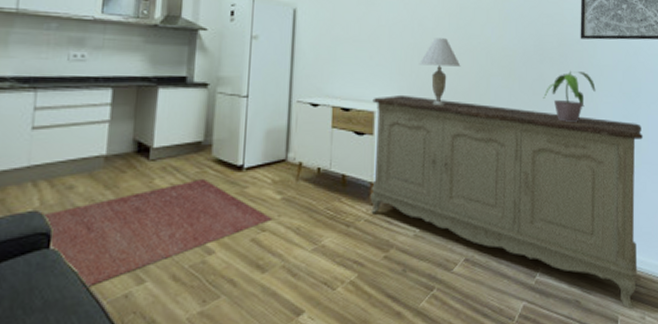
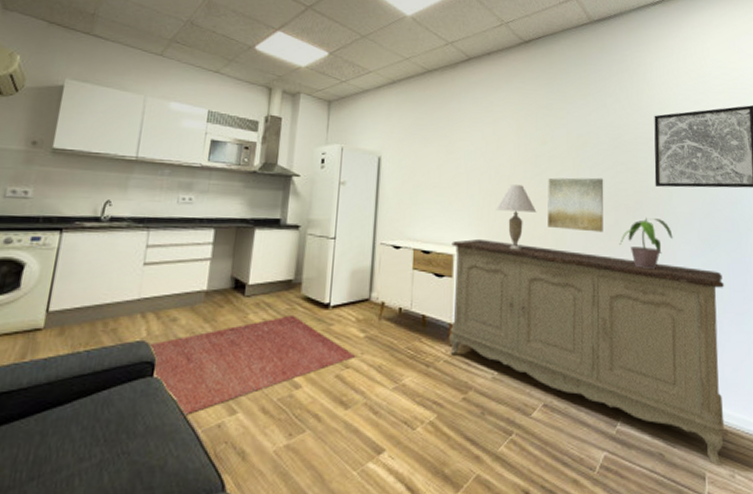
wall art: none [472,30,530,87] -> present [548,177,604,233]

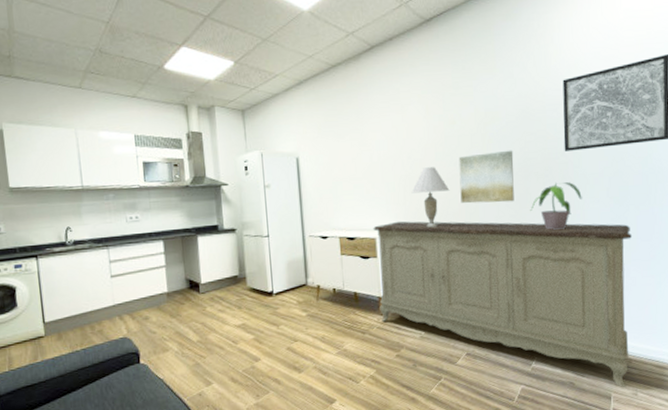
rug: present [151,314,356,417] -> none [132,304,302,391]

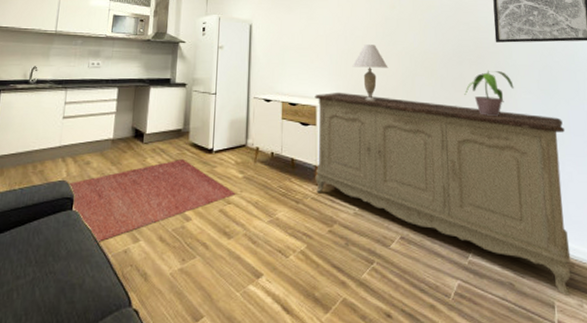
rug: none [132,304,302,391] -> present [70,158,236,244]
wall art: present [458,150,514,204] -> none [397,36,449,85]

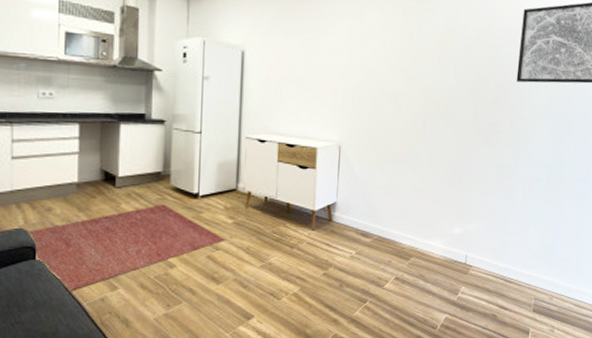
sideboard: present [314,92,571,297] -> none [312,132,569,324]
table lamp: present [352,44,388,101] -> none [359,80,399,143]
potted plant: present [464,70,514,116] -> none [476,111,527,160]

